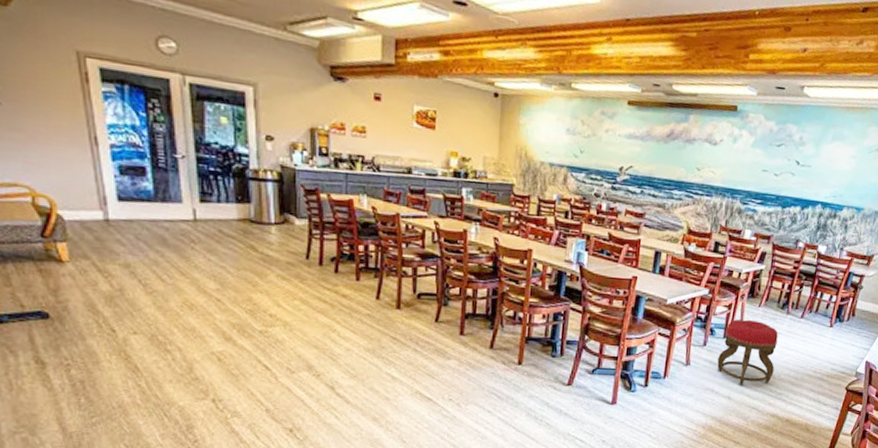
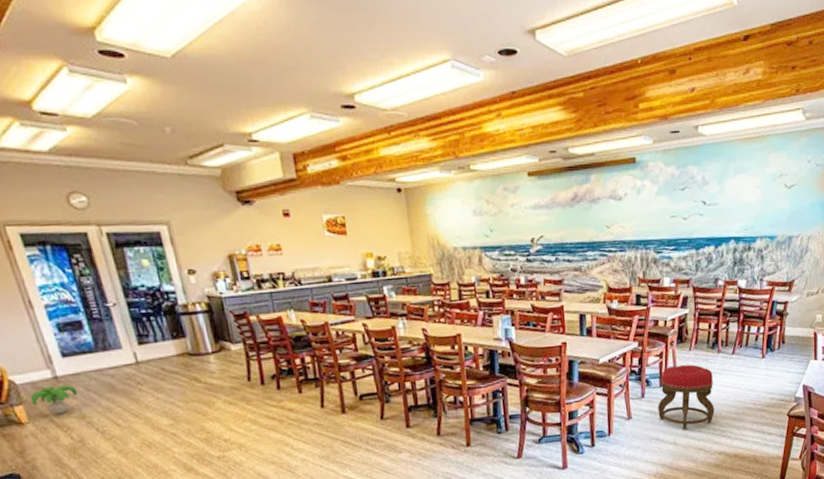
decorative plant: none [75,227,128,259] -> present [29,385,79,415]

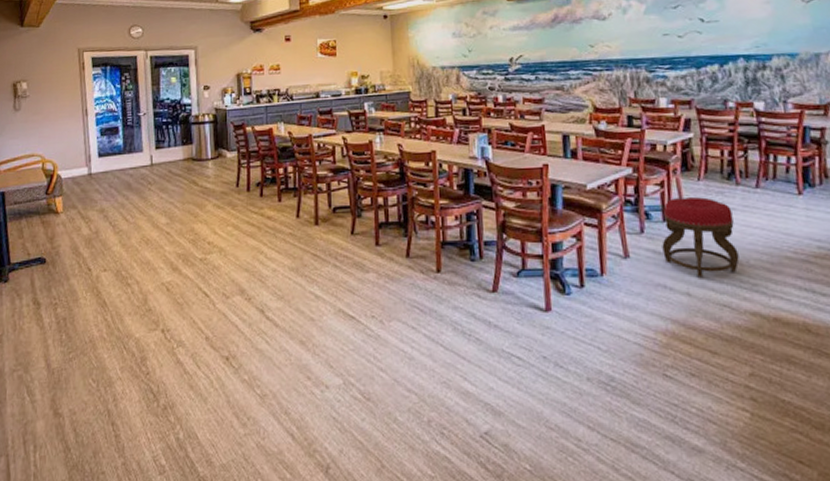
decorative plant: present [29,385,79,415] -> none [68,181,103,207]

